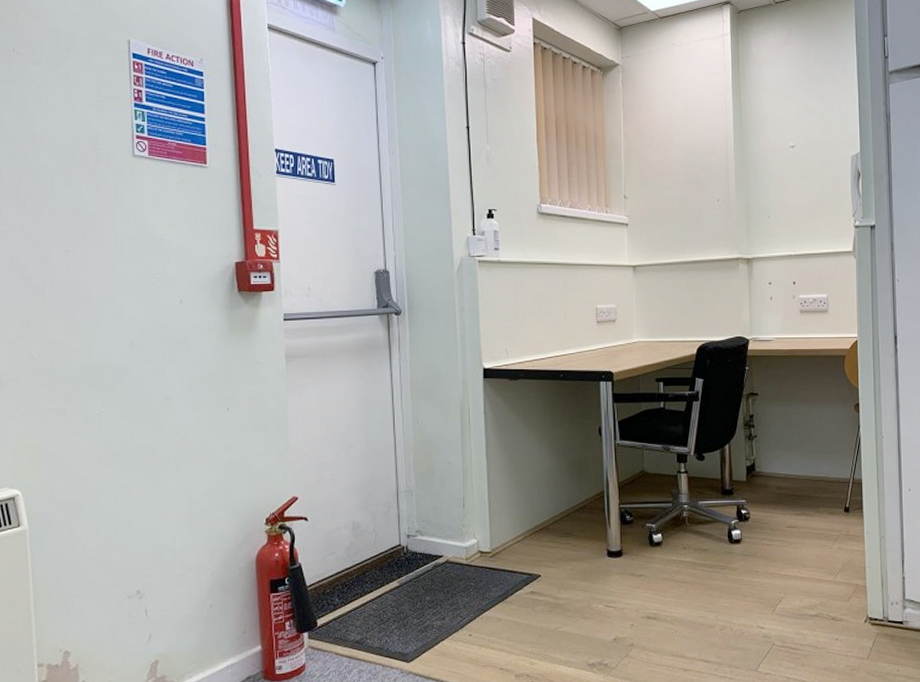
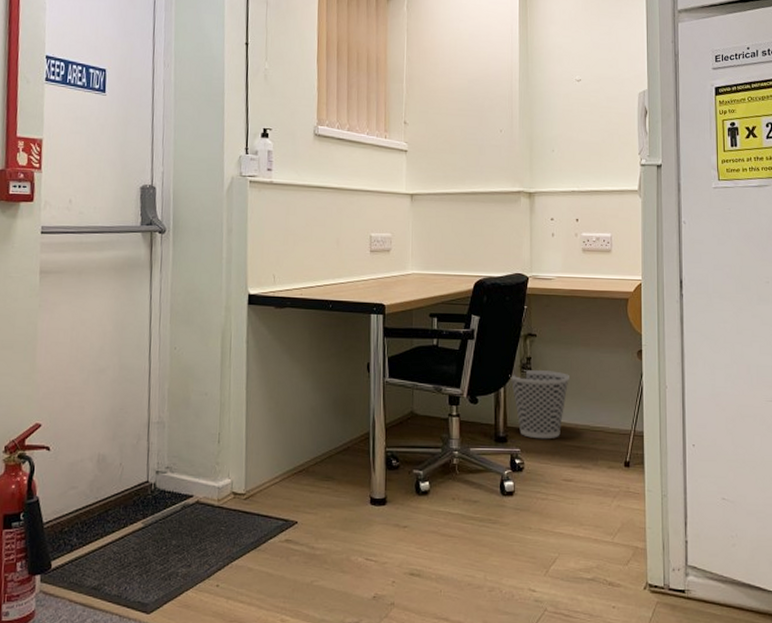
wastebasket: none [733,427,790,490] -> present [509,370,569,439]

